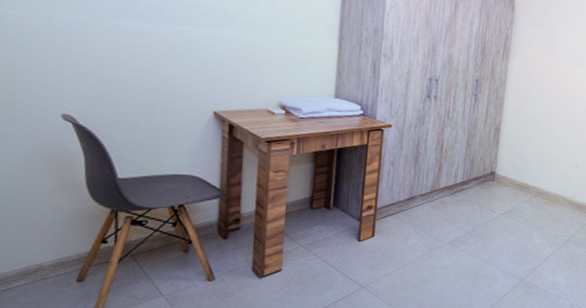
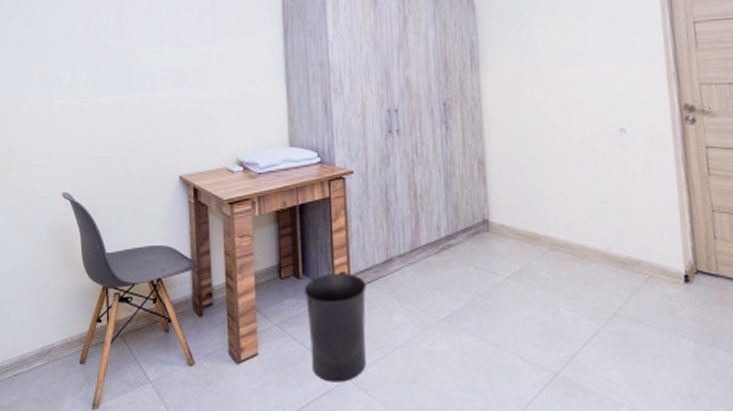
waste bin: none [331,206,390,290] -> present [304,272,367,382]

